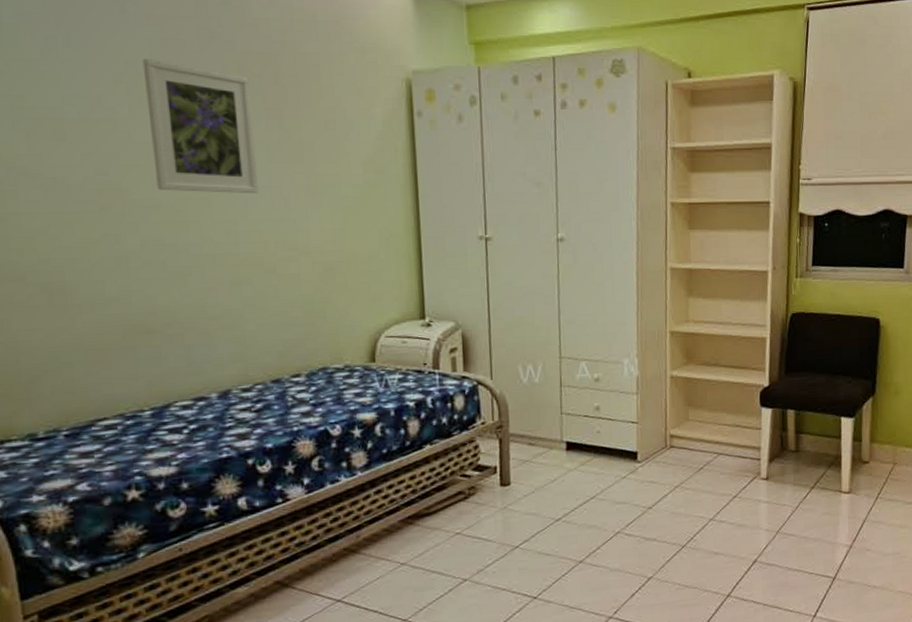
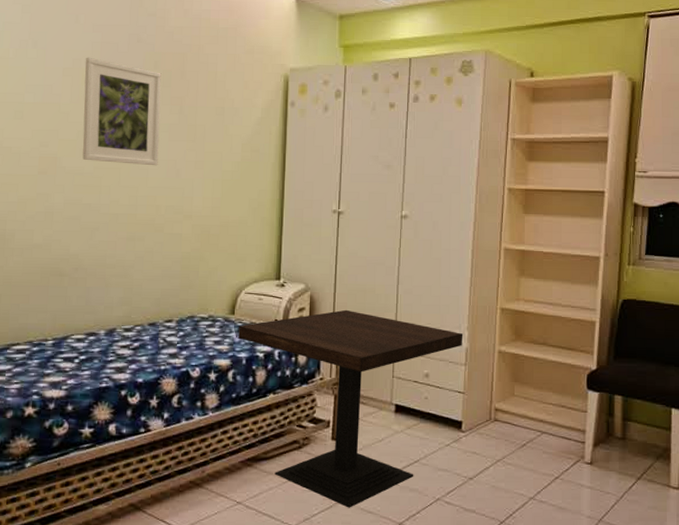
side table: none [382,346,633,554] -> present [238,309,463,508]

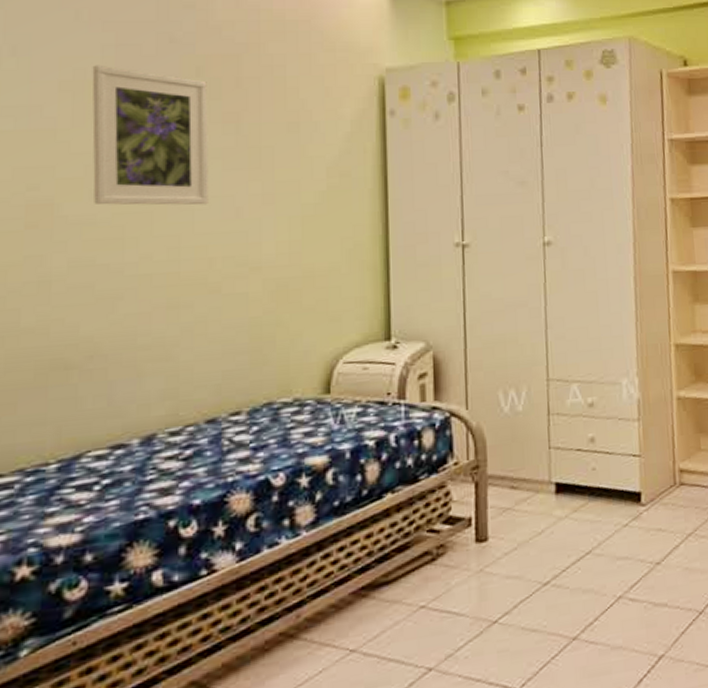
side table: present [238,309,463,508] -> none [337,368,633,630]

